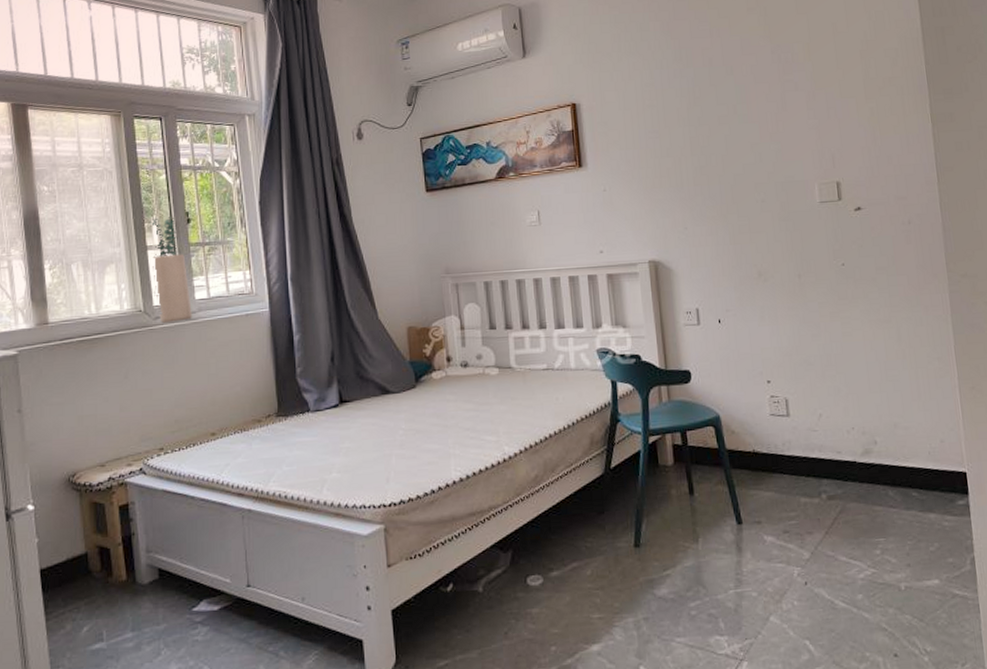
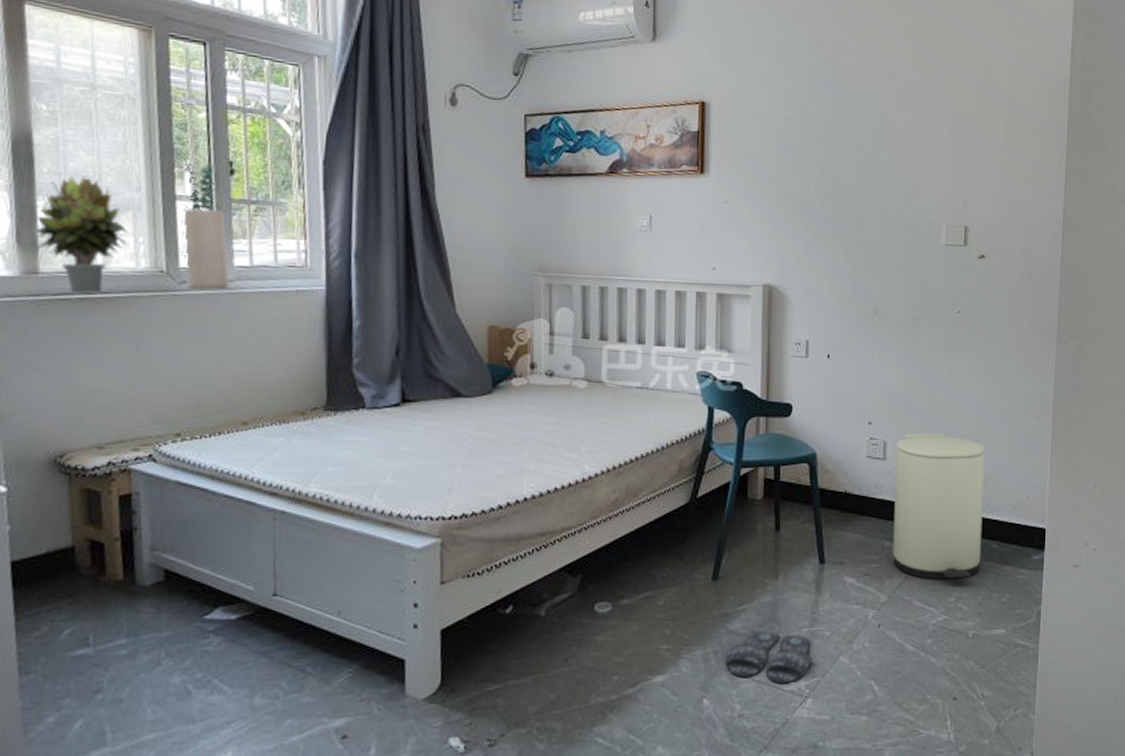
potted plant: none [44,239,113,338] -> present [33,175,129,294]
slippers: none [656,593,744,648] -> present [725,629,814,685]
pedal bin: none [798,385,902,533] -> present [893,433,986,579]

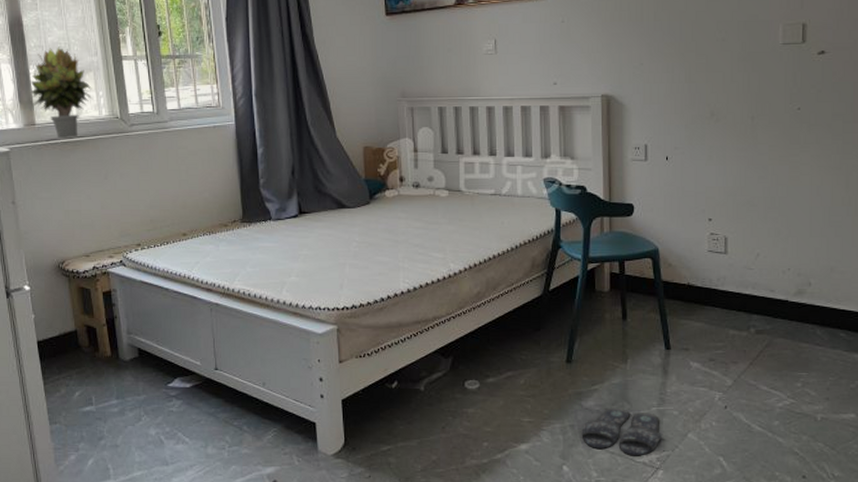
vase: present [181,158,229,290] -> none [124,25,164,131]
pedal bin: present [893,433,986,579] -> none [737,227,831,365]

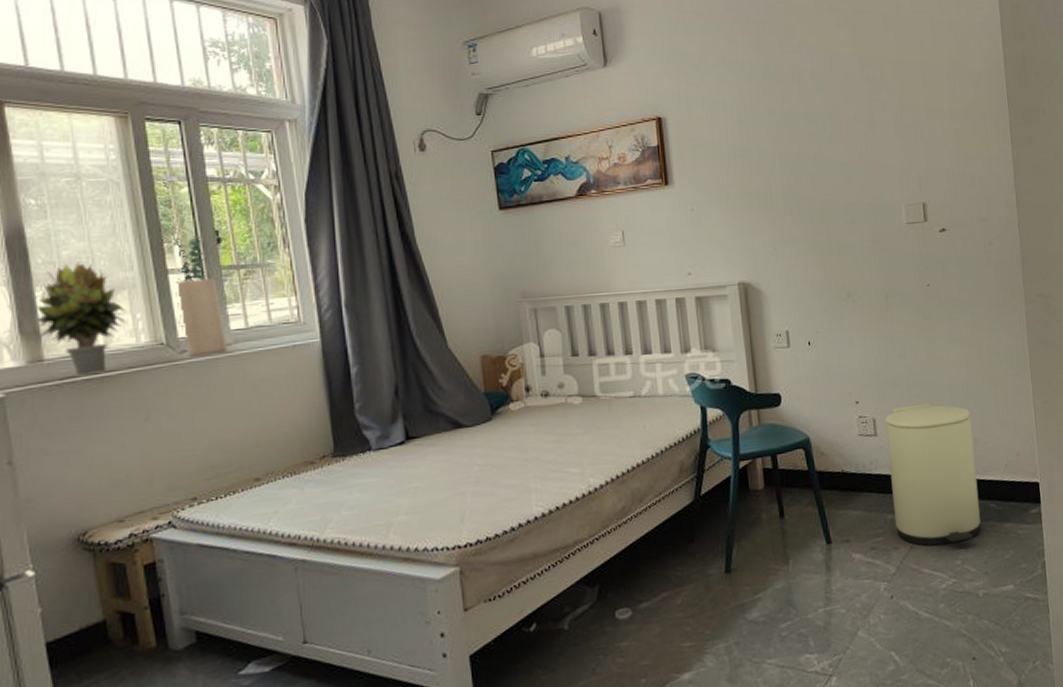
vase: none [124,25,164,131] -> present [170,232,227,358]
slippers: present [581,407,663,456] -> none [747,614,833,667]
pedal bin: none [737,227,831,365] -> present [885,403,981,546]

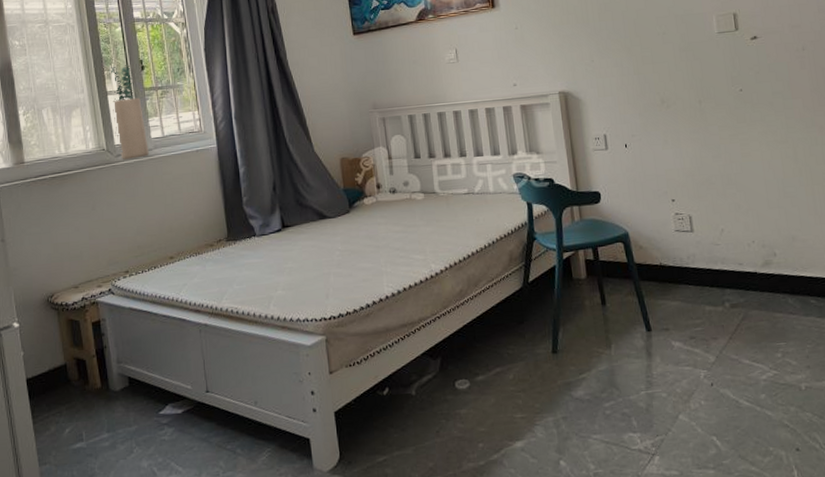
potted plant: present [36,262,127,376] -> none [19,87,79,175]
pedal bin: present [885,403,981,546] -> none [701,202,802,338]

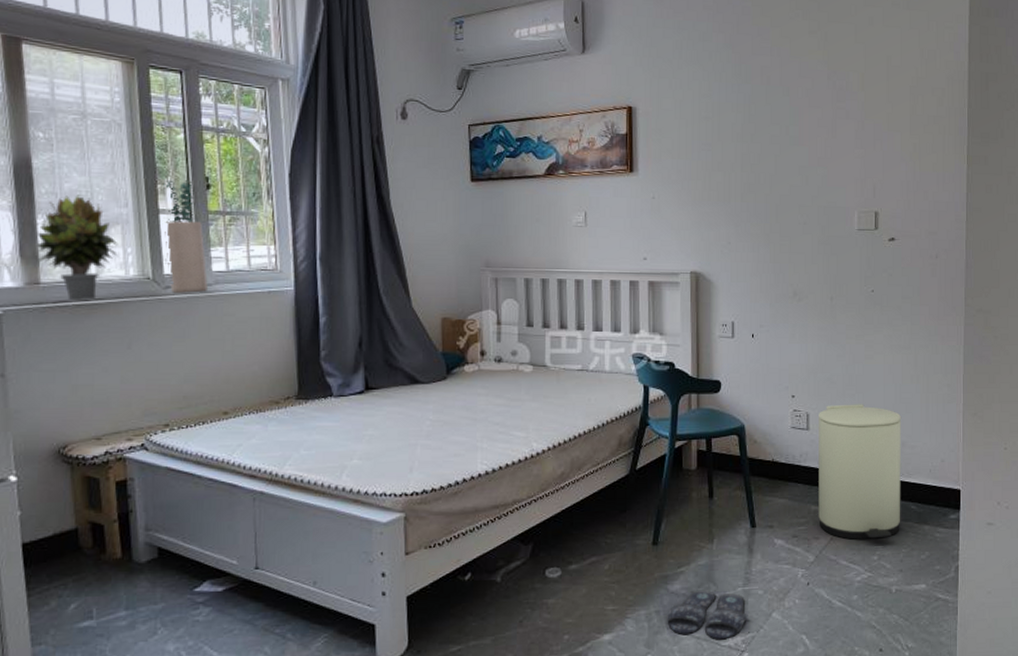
potted plant: none [19,87,79,175] -> present [35,194,118,301]
slippers: none [574,394,655,444] -> present [667,589,748,640]
pedal bin: none [701,202,802,338] -> present [818,404,902,540]

